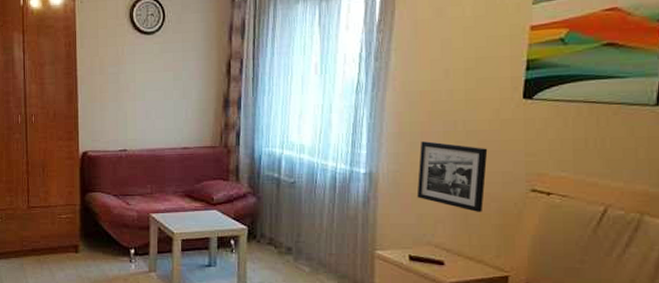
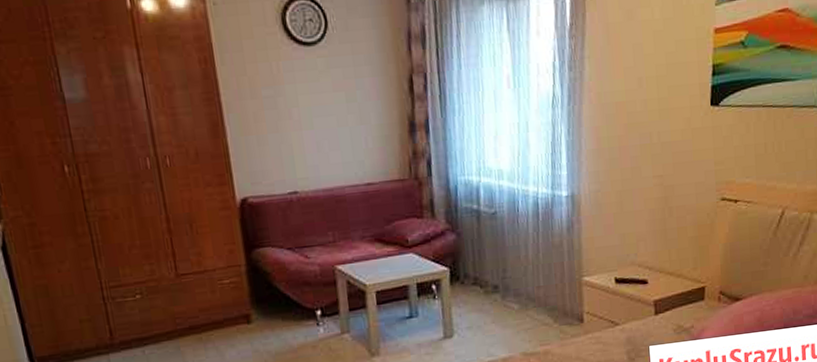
picture frame: present [416,141,488,212] -> none [618,156,682,226]

